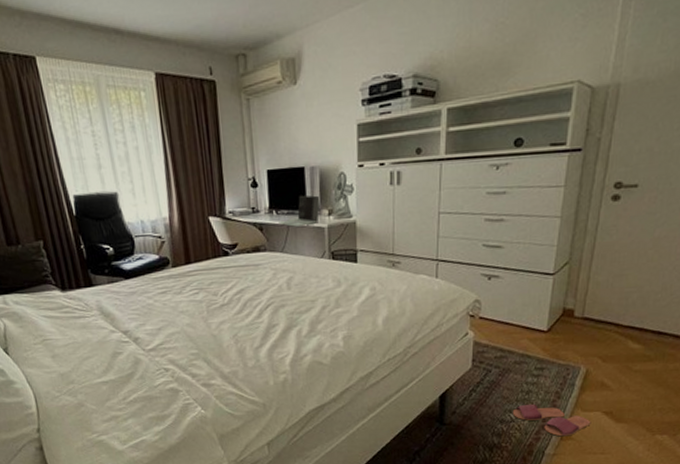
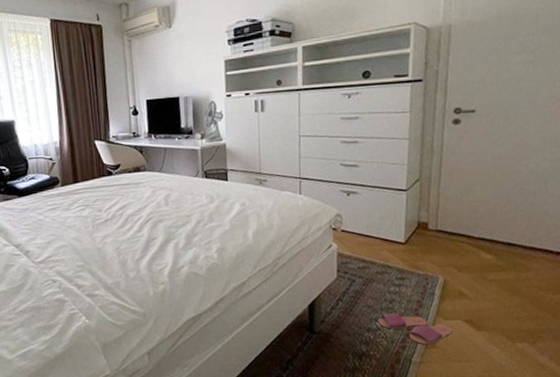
laptop: present [279,195,320,227] -> none [157,121,194,149]

